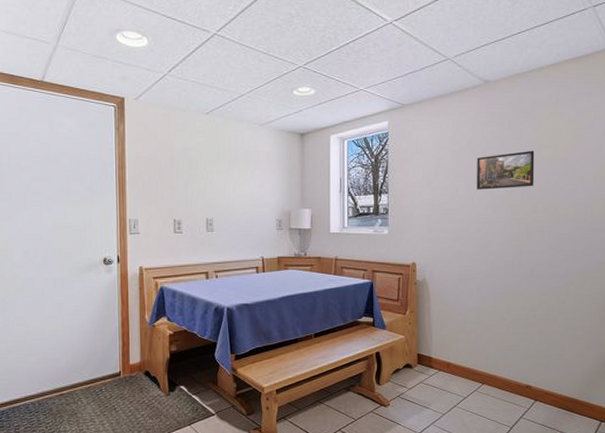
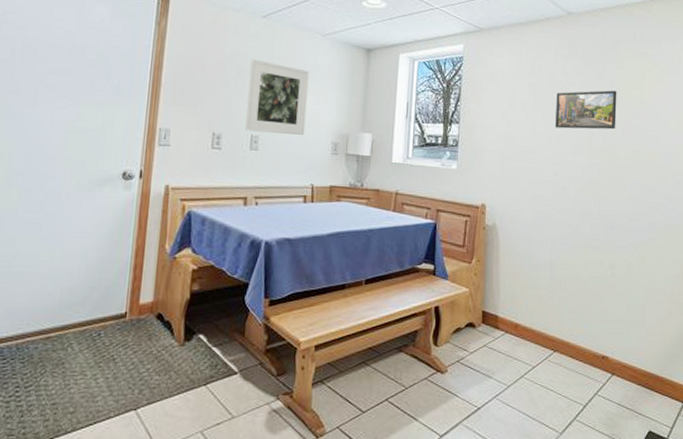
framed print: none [200,152,252,216] -> present [245,59,309,136]

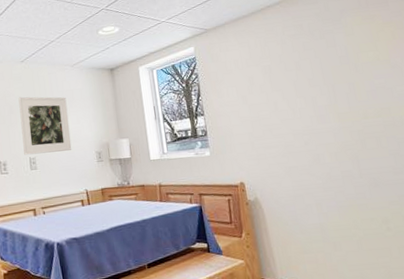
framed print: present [555,90,617,130] -> none [291,56,359,102]

